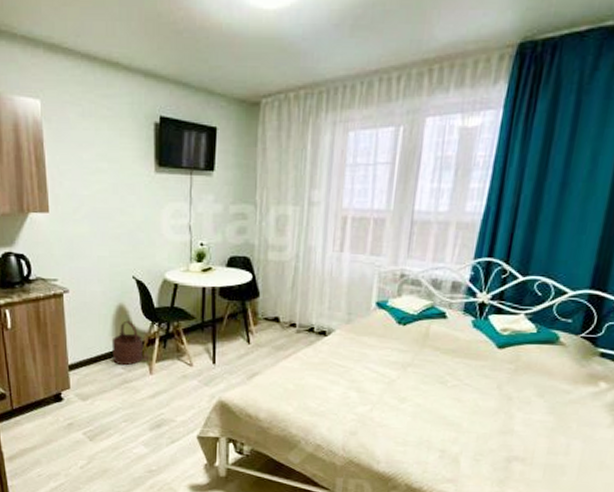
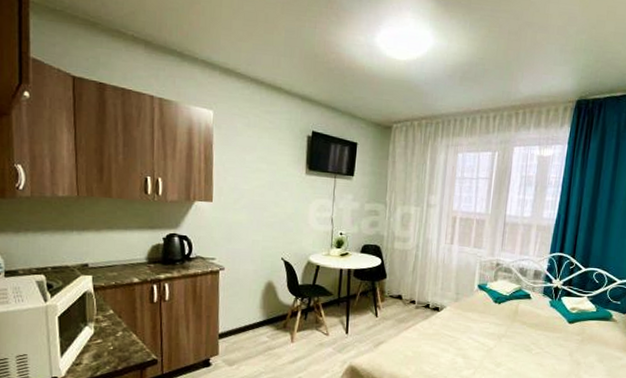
wooden bucket: present [111,320,143,366] -> none [259,295,287,335]

